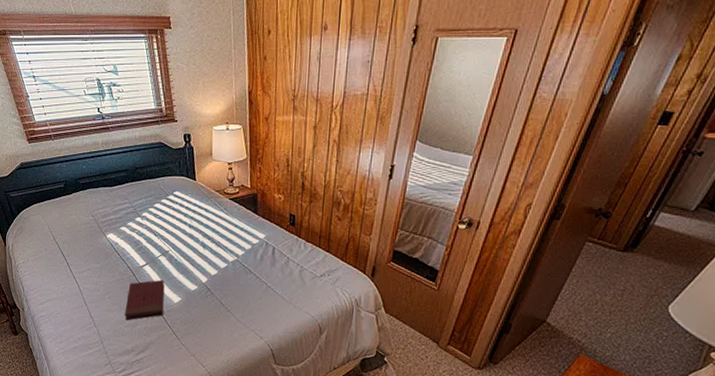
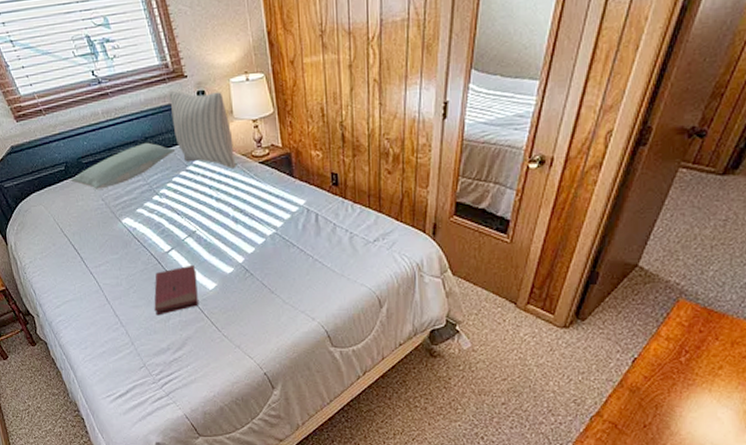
pillow: none [68,172,160,207] -> present [71,142,176,190]
pillow: none [159,131,210,201] -> present [168,90,236,168]

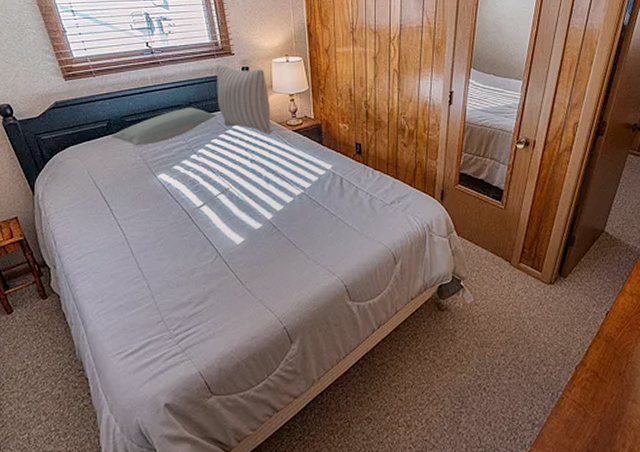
book: present [154,264,198,316] -> none [179,219,226,269]

